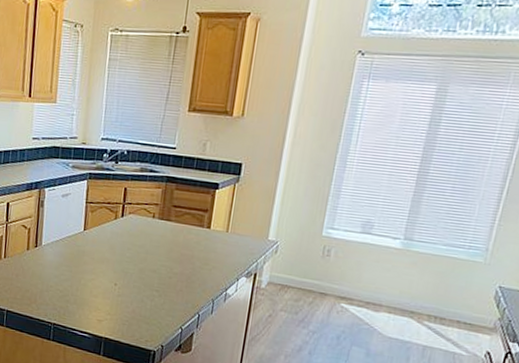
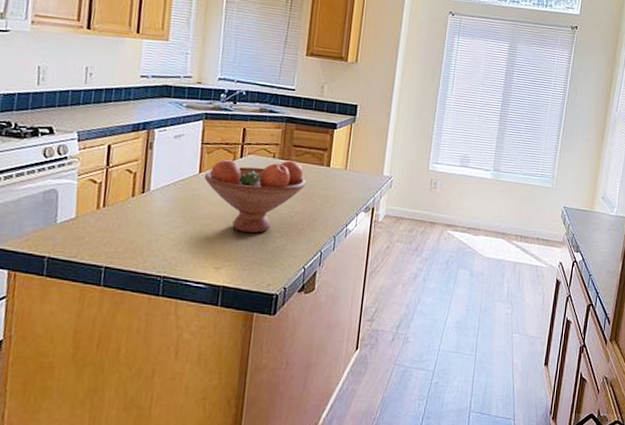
fruit bowl: none [88,218,185,291] -> present [204,159,306,233]

